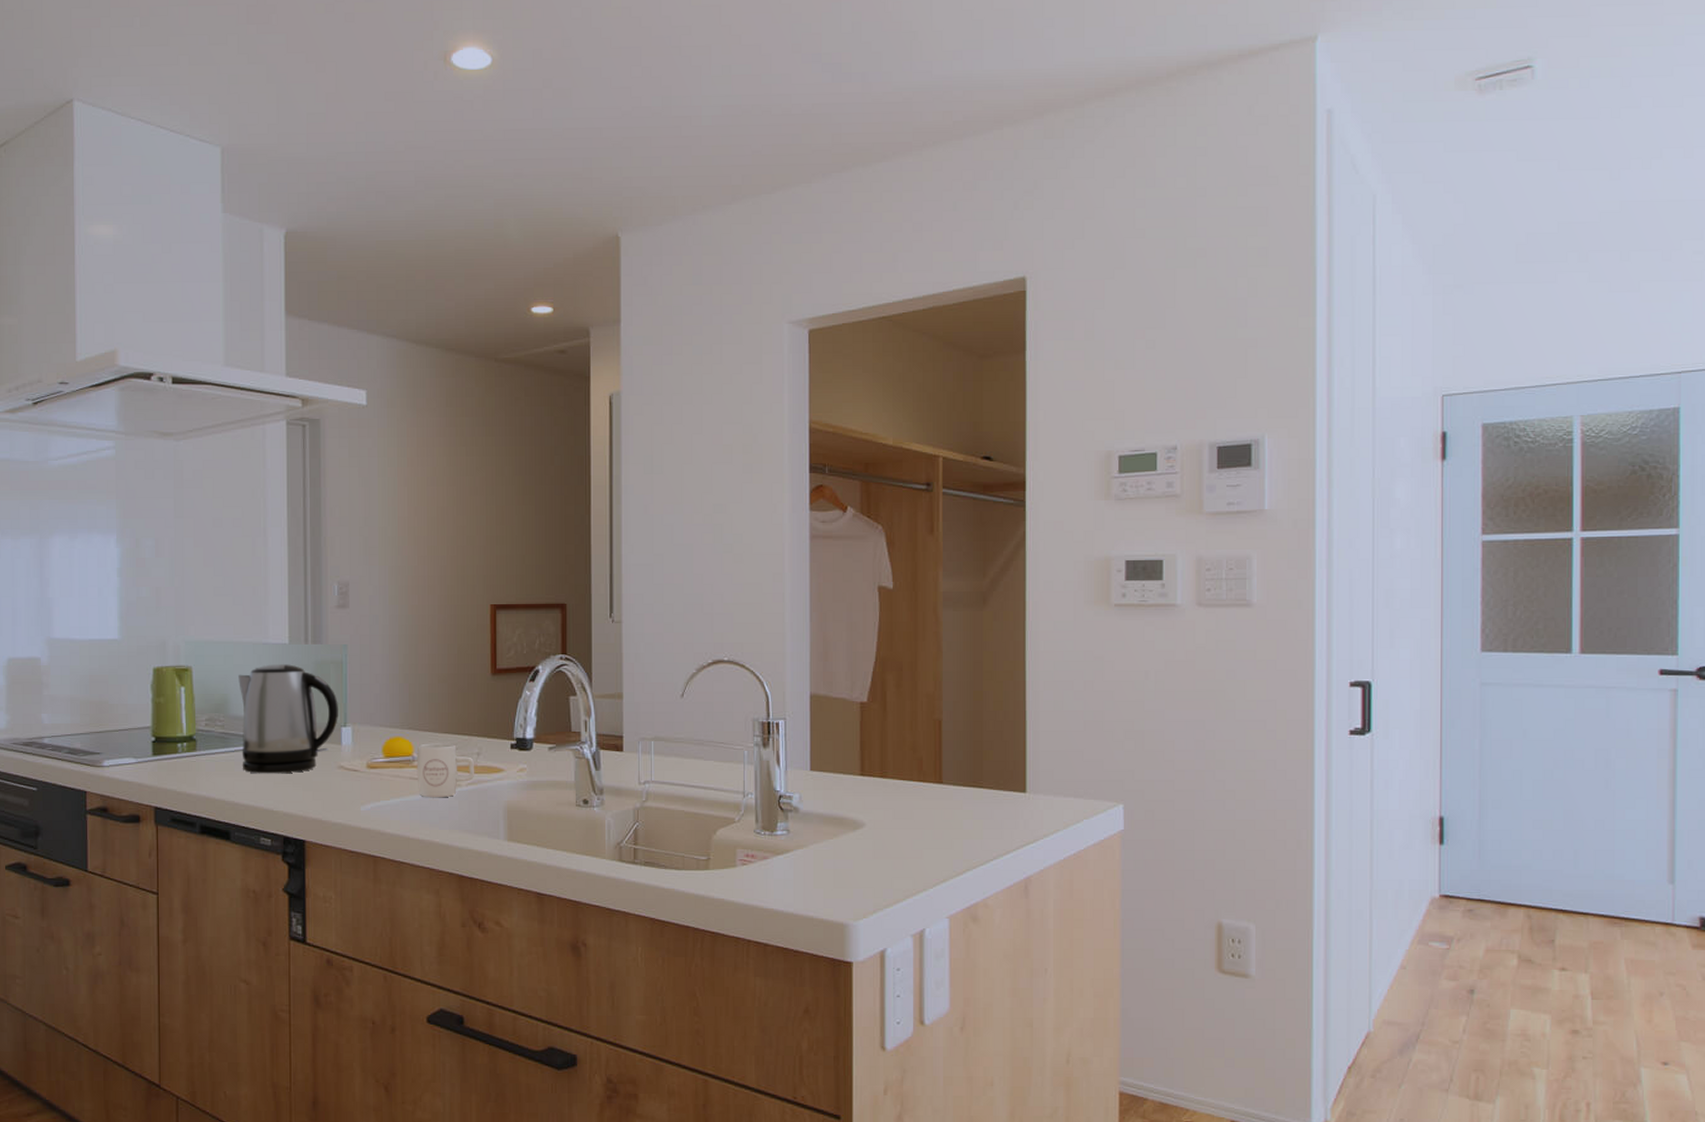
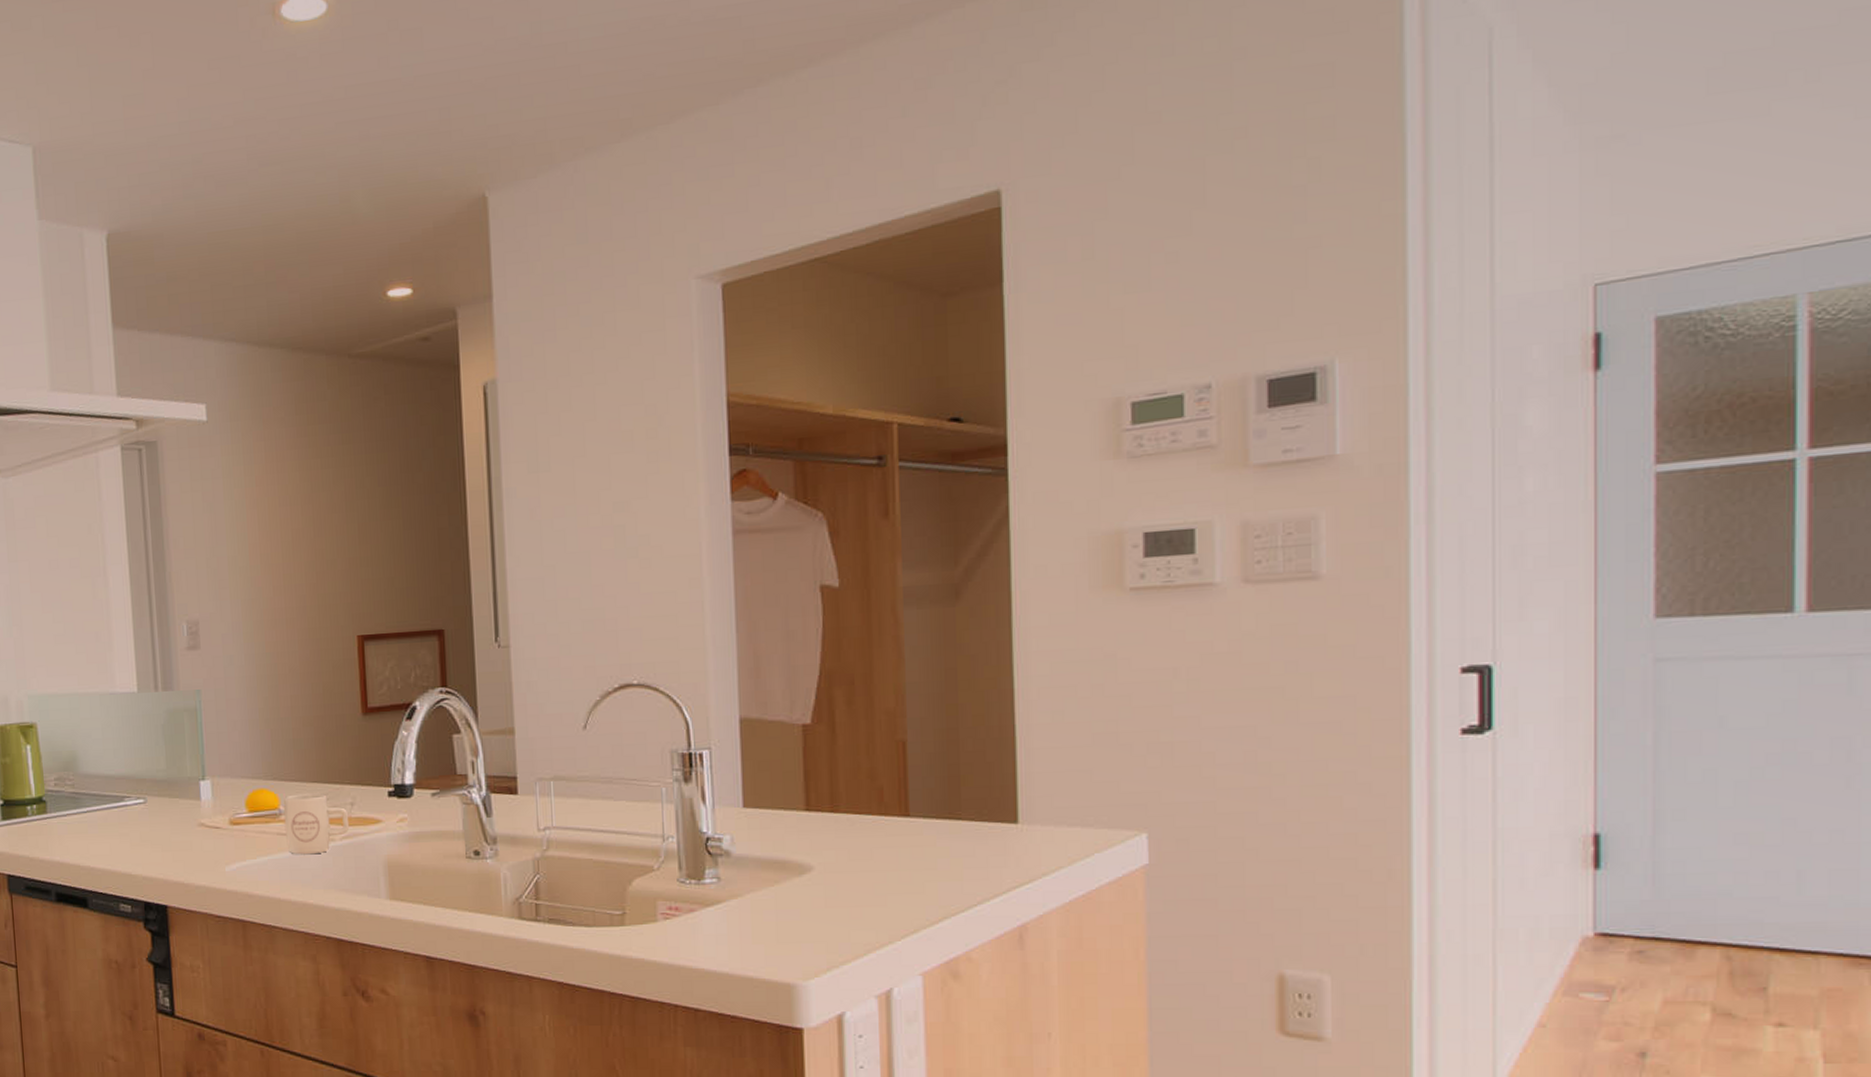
kettle: present [238,664,338,774] -> none [86,714,196,835]

